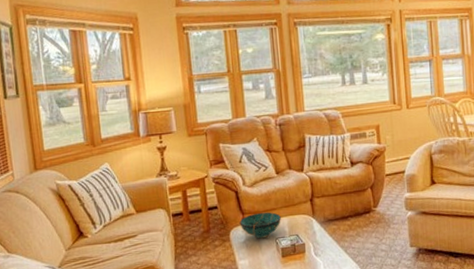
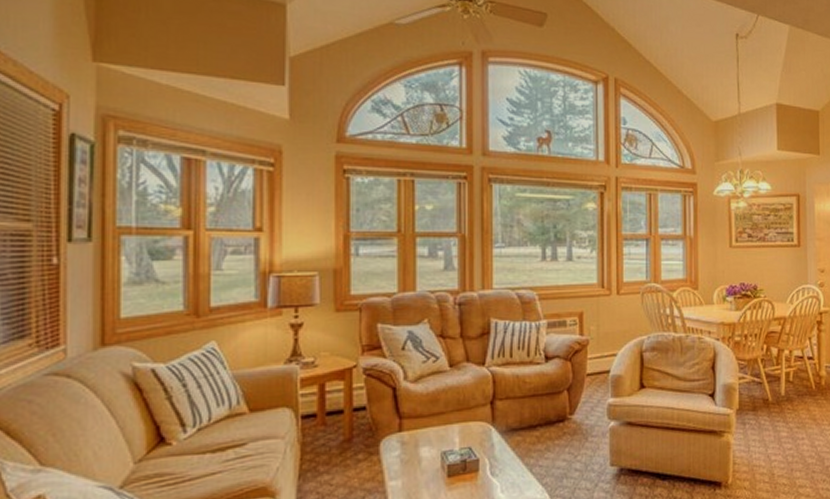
decorative bowl: present [239,212,281,239] -> none [394,416,450,452]

